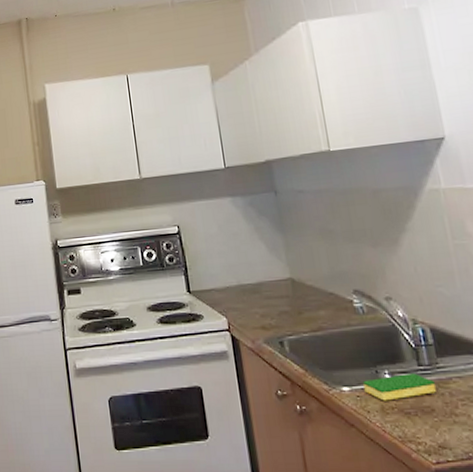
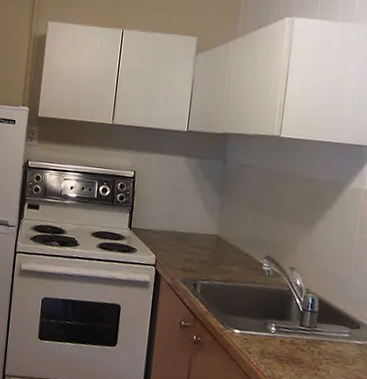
dish sponge: present [363,373,436,401] -> none [251,328,309,350]

